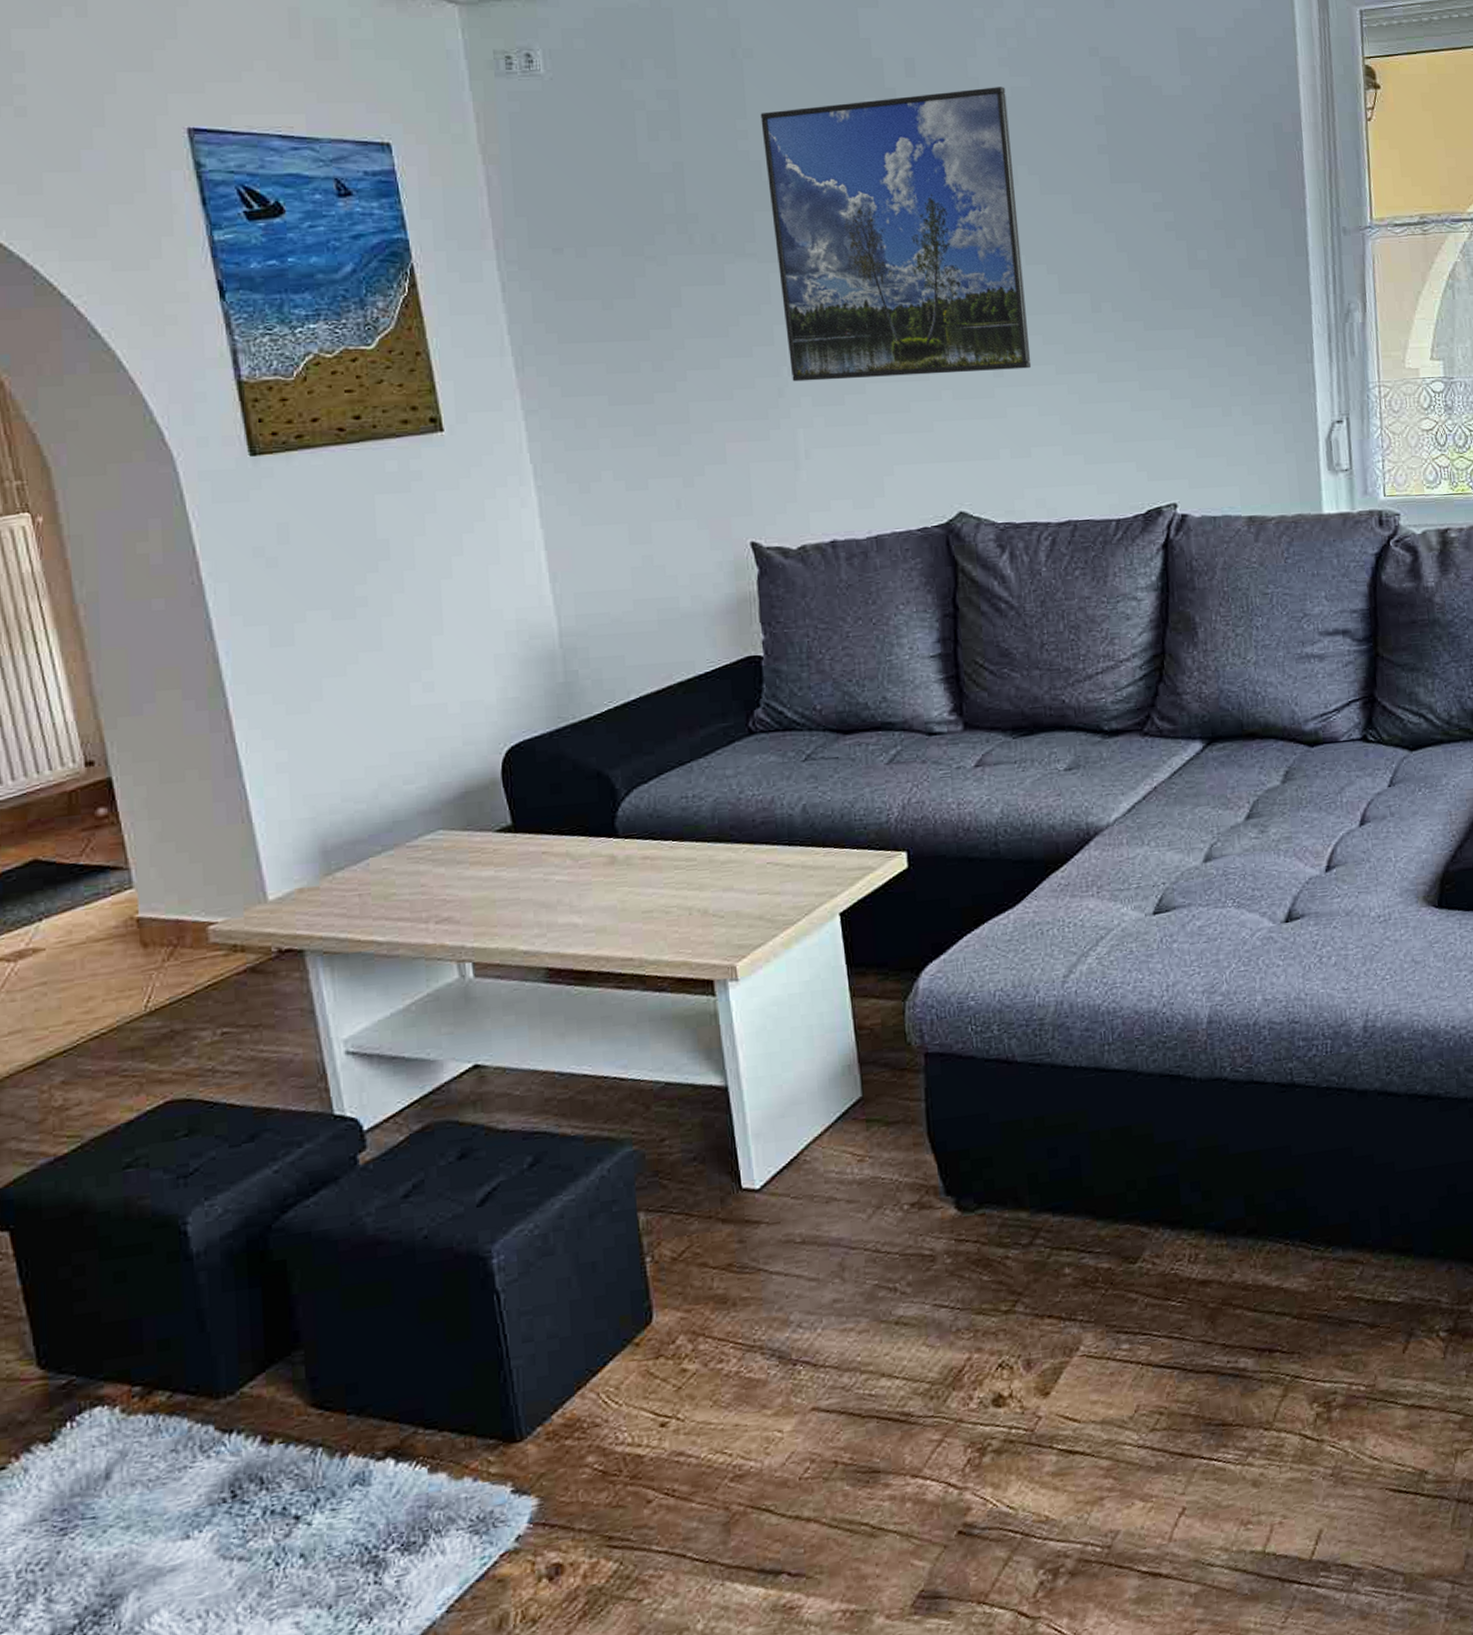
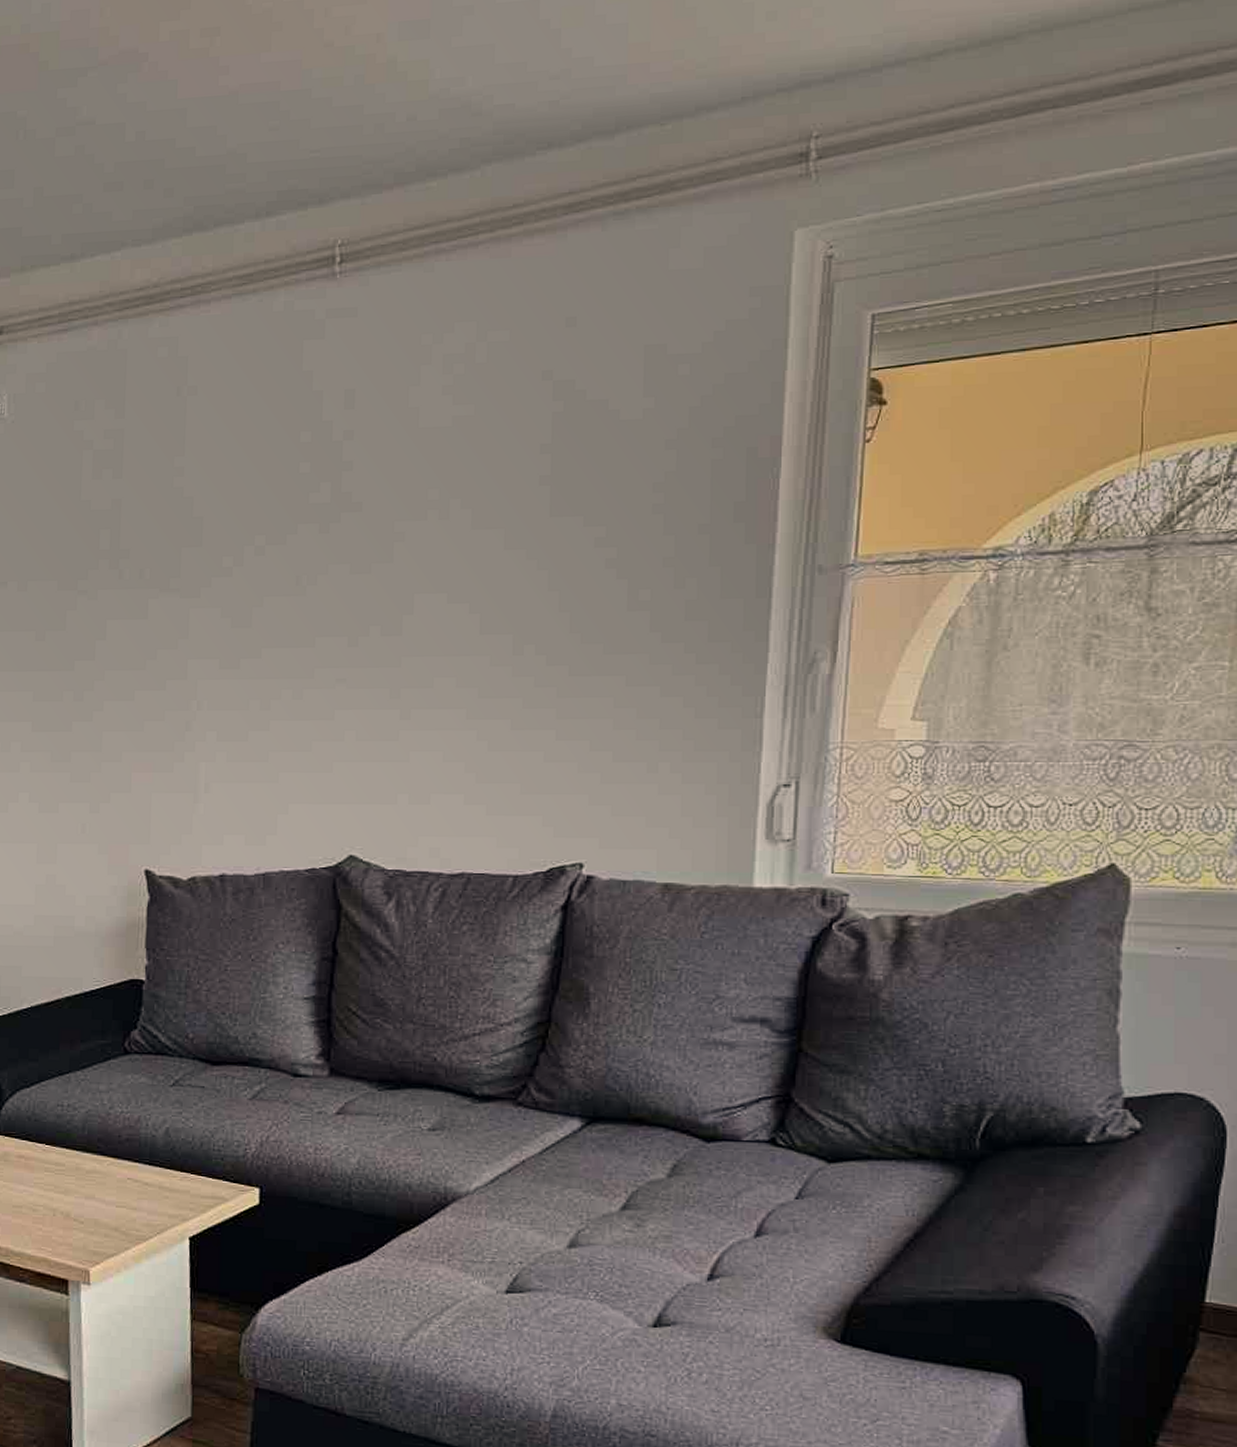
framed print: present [760,87,1032,382] -> none [197,416,447,716]

